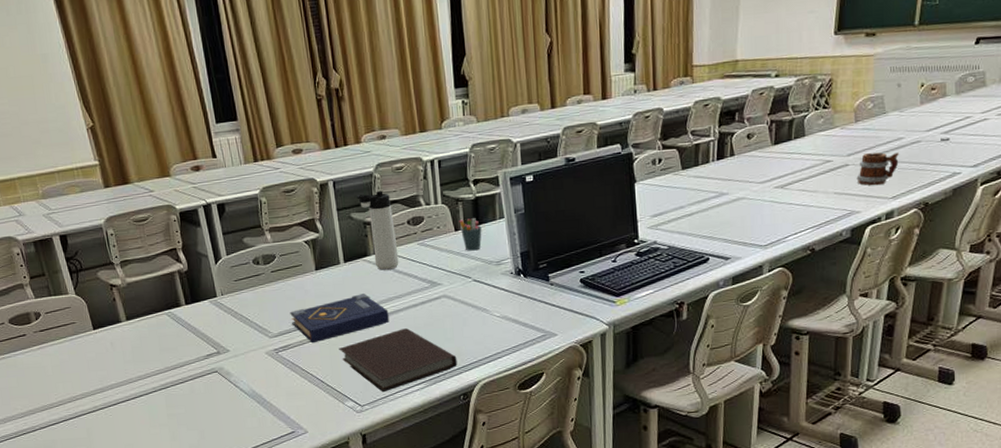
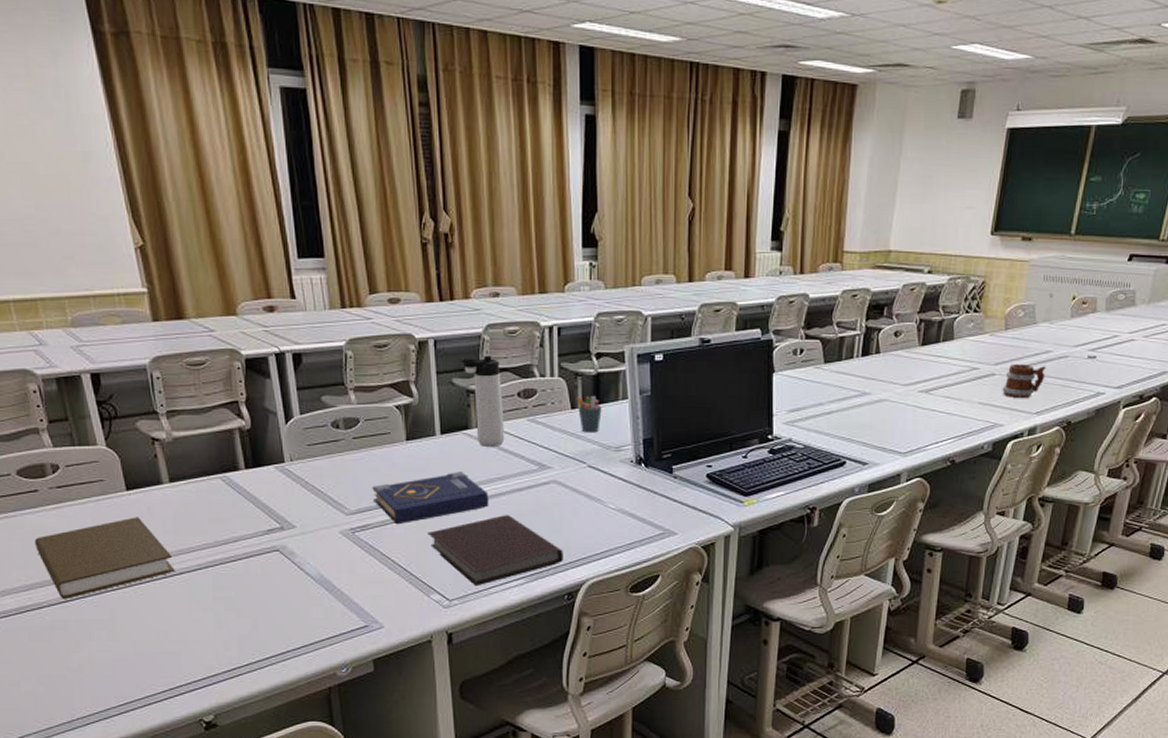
book: none [26,351,136,422] -> present [35,517,175,599]

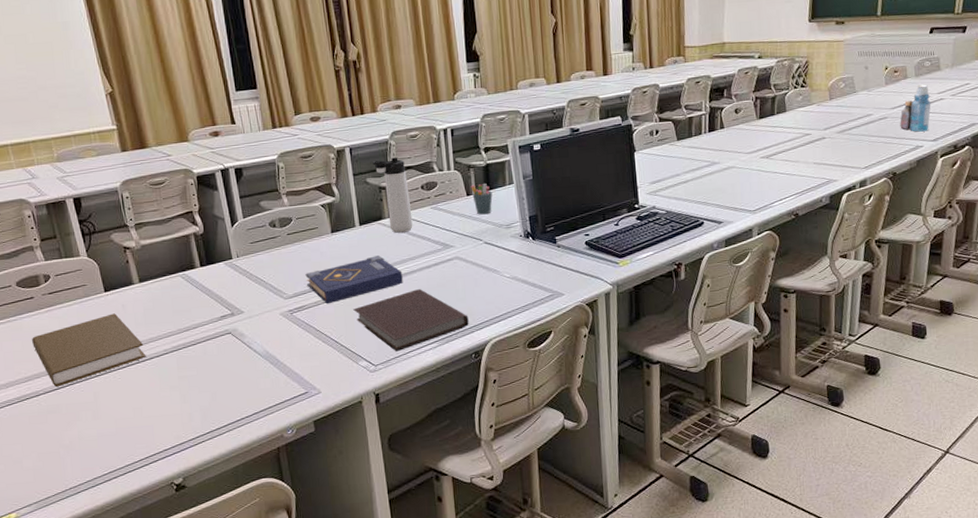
mug: present [1002,363,1047,398] -> none [832,127,870,156]
bottle: none [1081,321,1120,376] -> present [900,84,931,132]

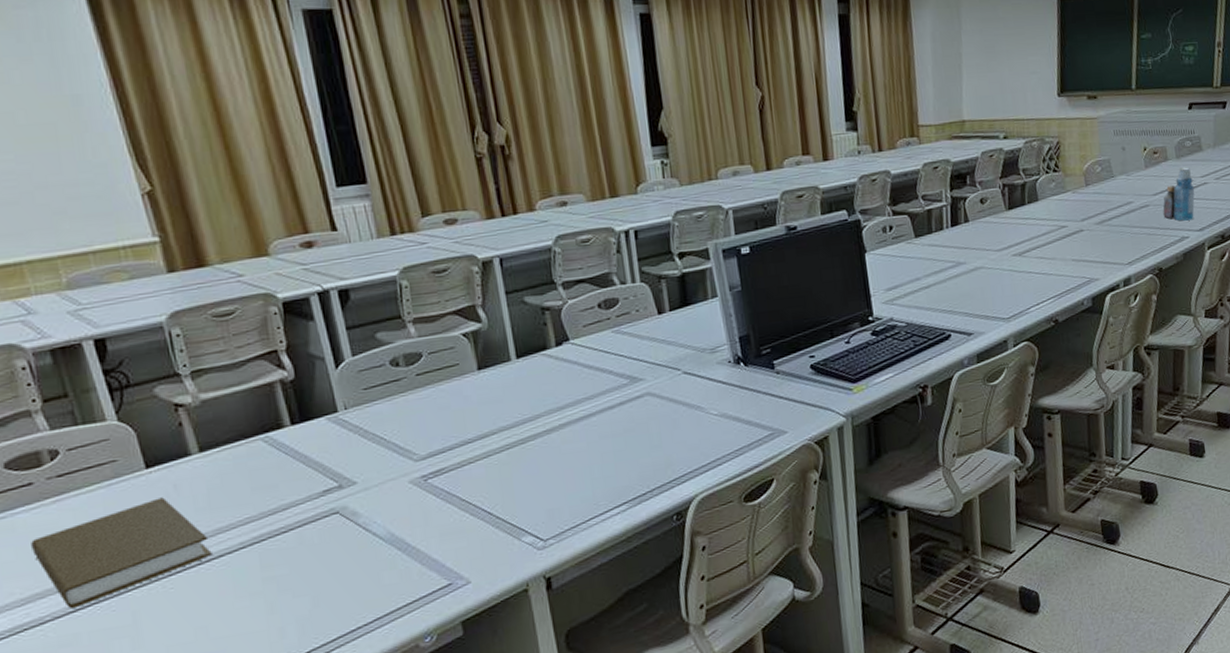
book: present [305,255,403,304] -> none [443,396,578,465]
notebook: present [353,289,469,352] -> none [511,436,668,521]
thermos bottle: present [372,157,413,233] -> none [531,268,589,366]
pen holder: present [470,184,493,215] -> none [662,298,692,338]

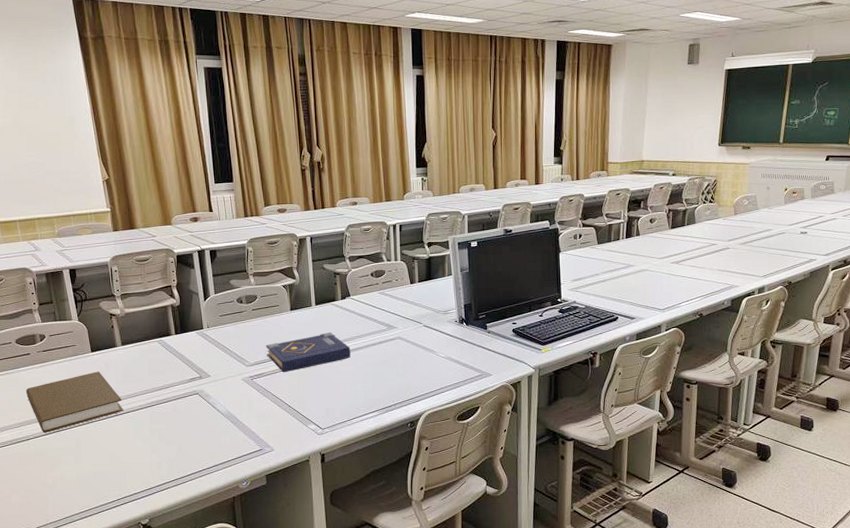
book: none [443,396,578,465] -> present [266,332,351,373]
bottle: present [1163,167,1195,221] -> none [796,205,825,247]

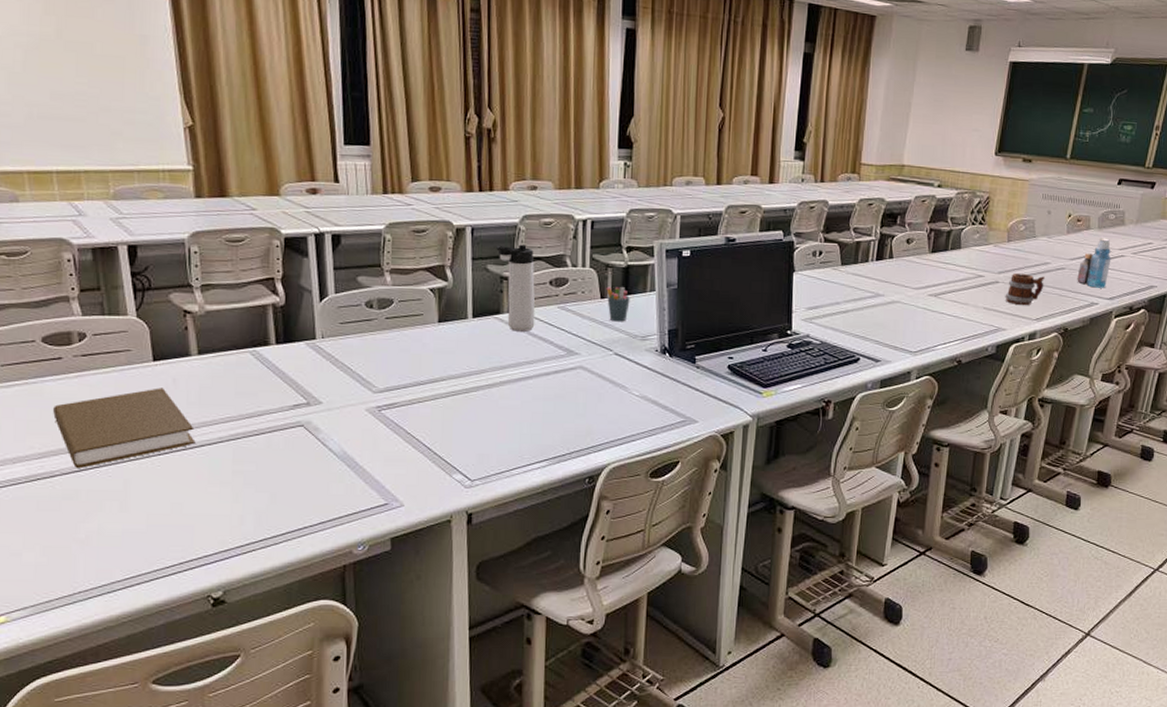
book: present [266,332,351,373] -> none [401,354,516,404]
thermos bottle: none [330,247,362,313] -> present [496,244,535,332]
pen holder: none [414,274,433,301] -> present [606,287,630,322]
mug: none [735,239,769,265] -> present [1005,272,1046,305]
bottle: none [796,205,825,247] -> present [1077,238,1111,288]

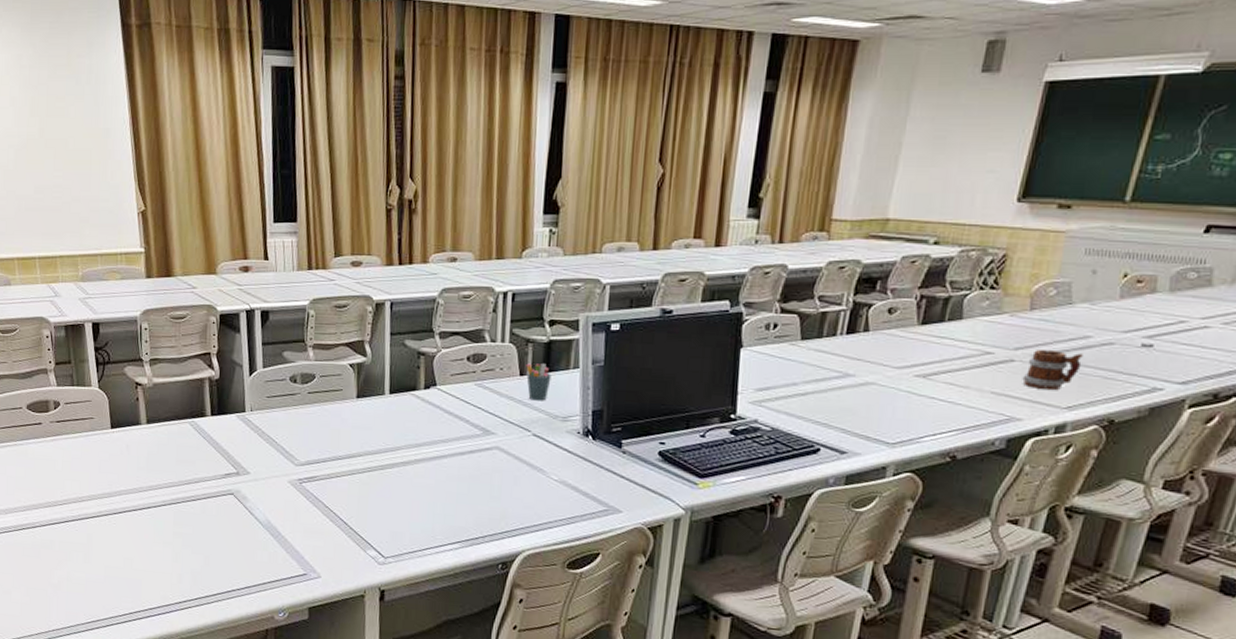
book: present [53,388,196,468] -> none [35,453,144,521]
thermos bottle: present [496,244,535,332] -> none [414,319,452,409]
bottle: present [1077,238,1111,288] -> none [1132,303,1188,369]

